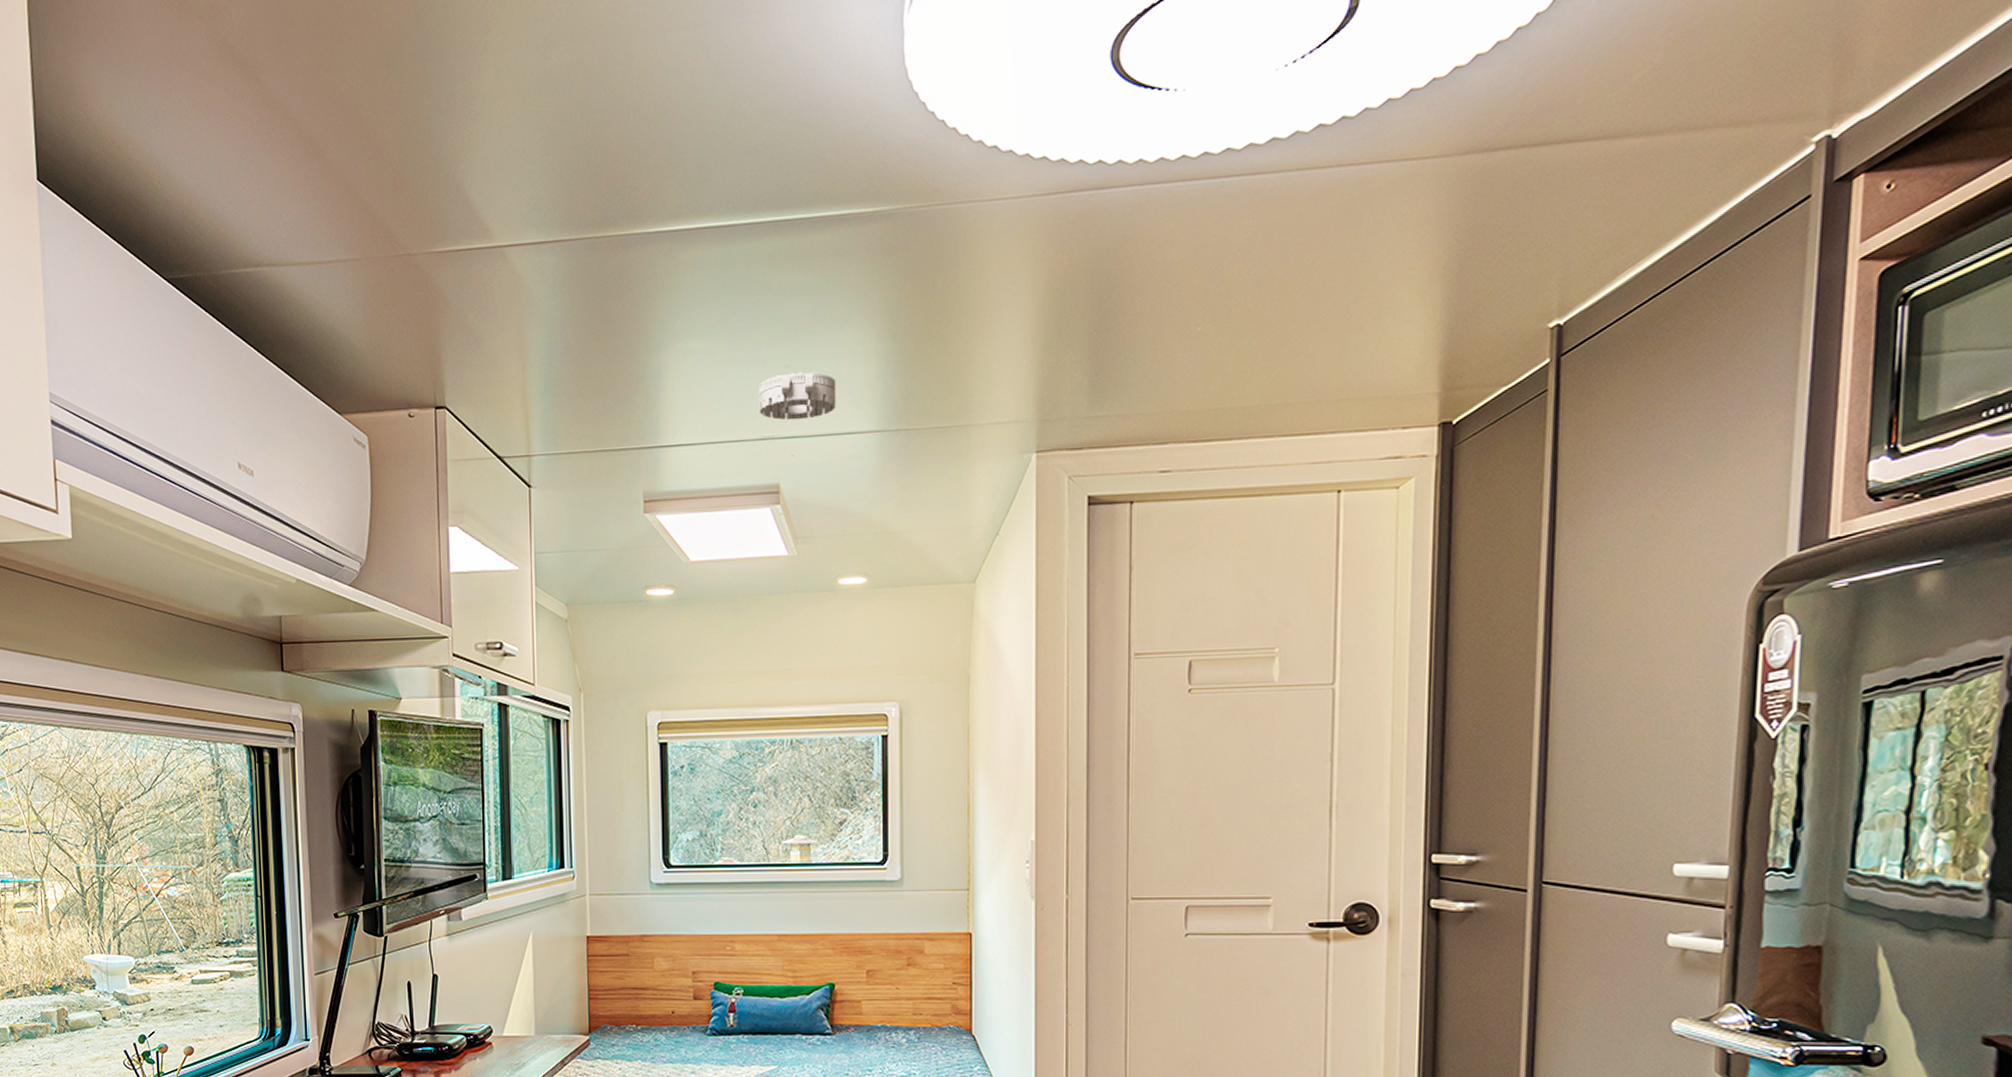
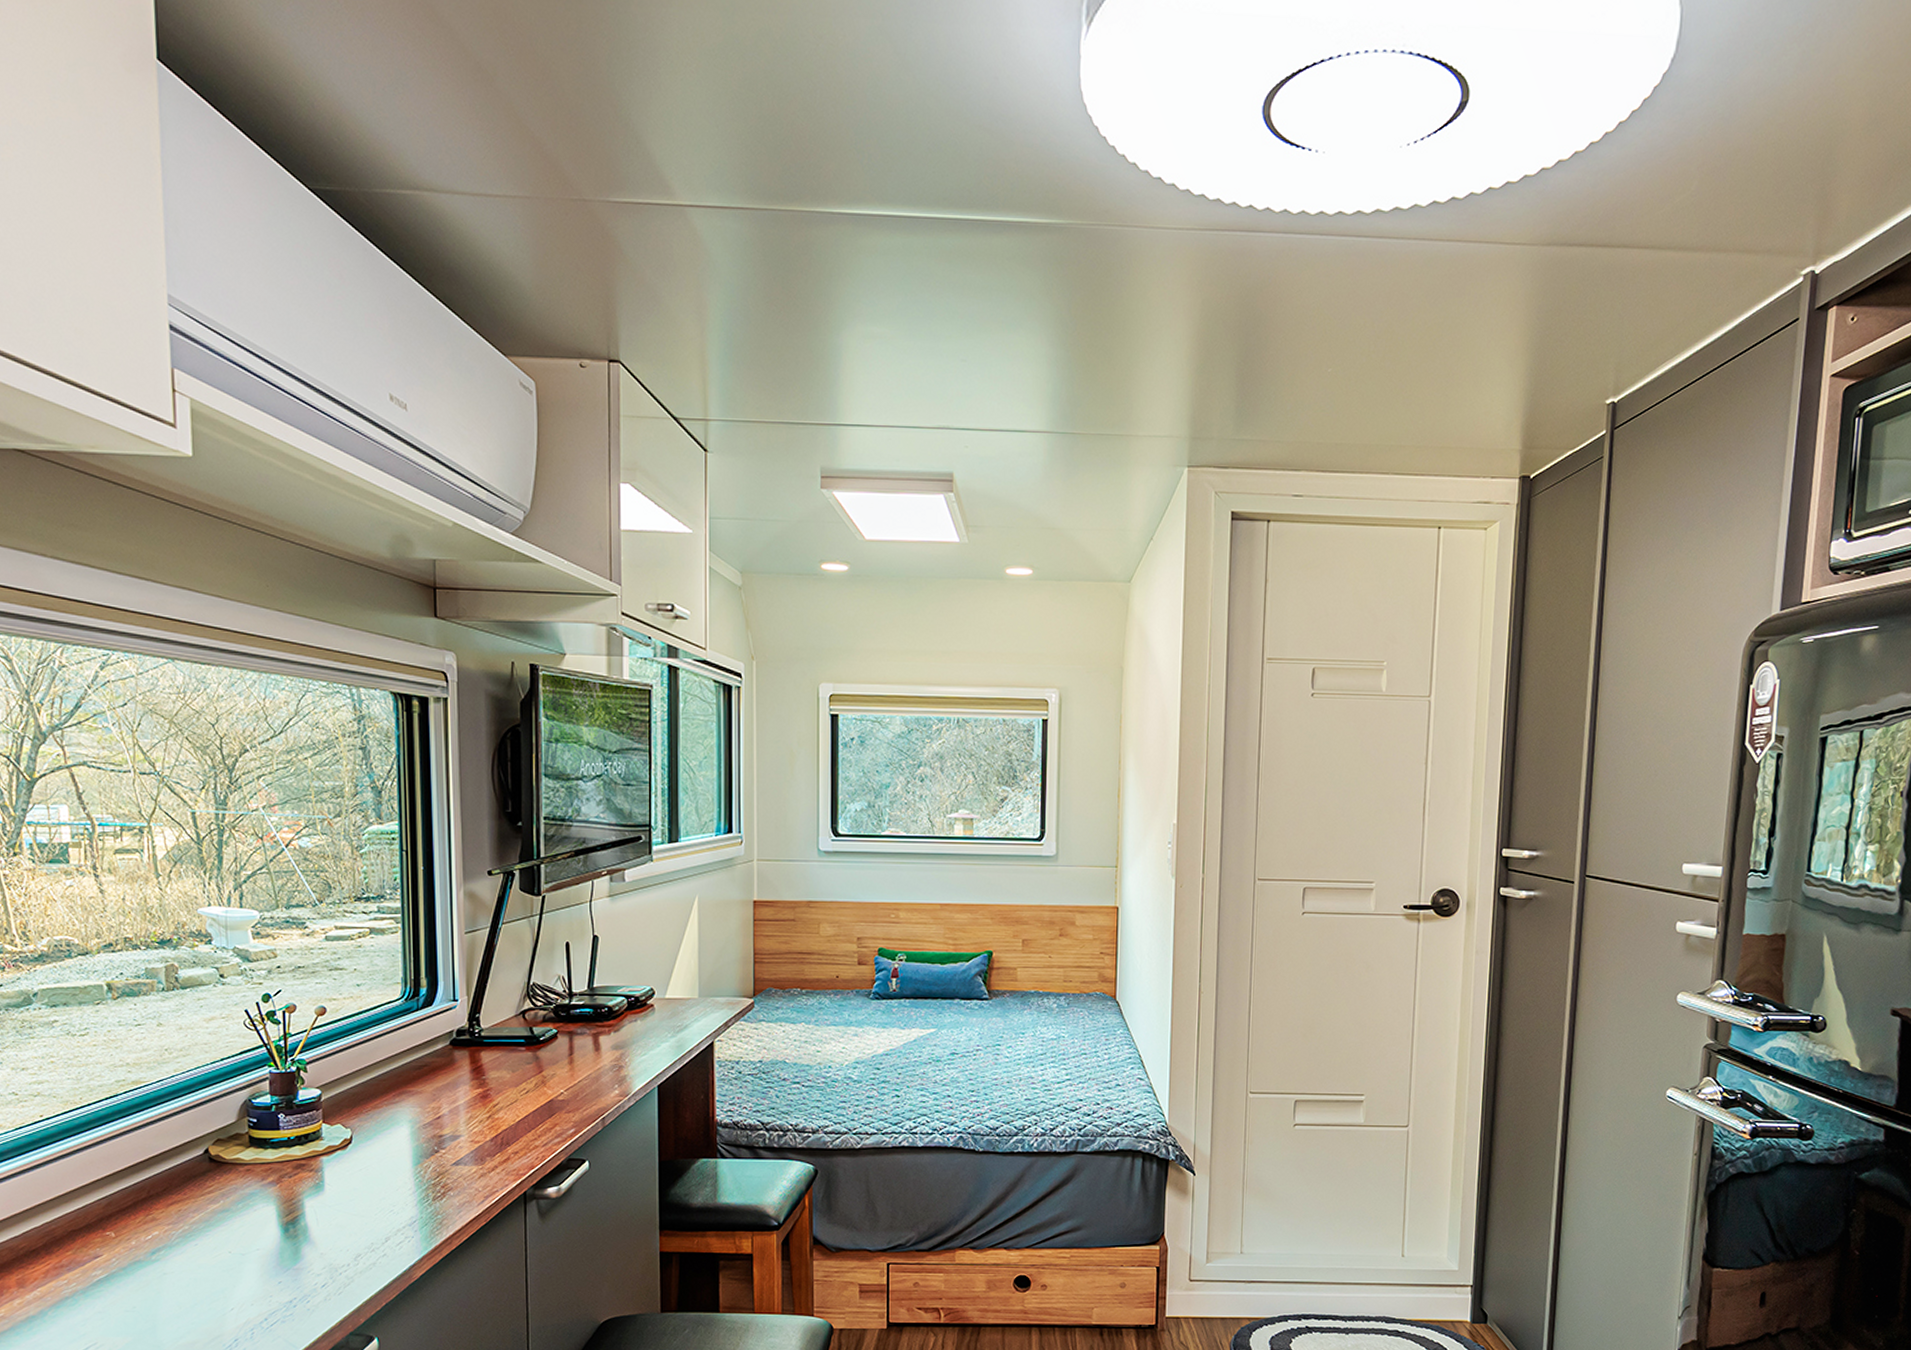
smoke detector: present [759,372,836,421] -> none [935,367,1009,413]

